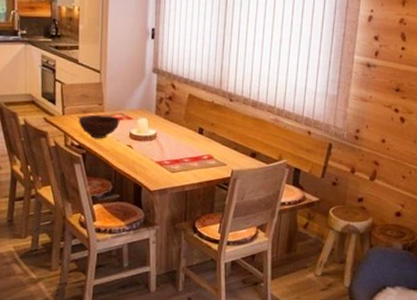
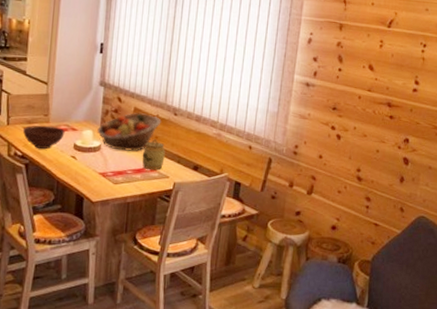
fruit basket: none [152,99,217,139] -> present [97,112,162,152]
jar: none [198,126,222,158] -> present [142,139,165,171]

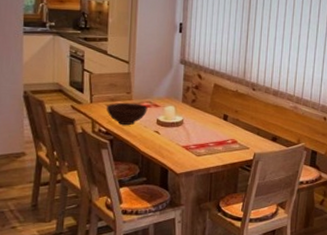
fruit basket: present [97,112,162,152] -> none [179,88,241,125]
jar: present [142,139,165,171] -> none [223,113,245,143]

